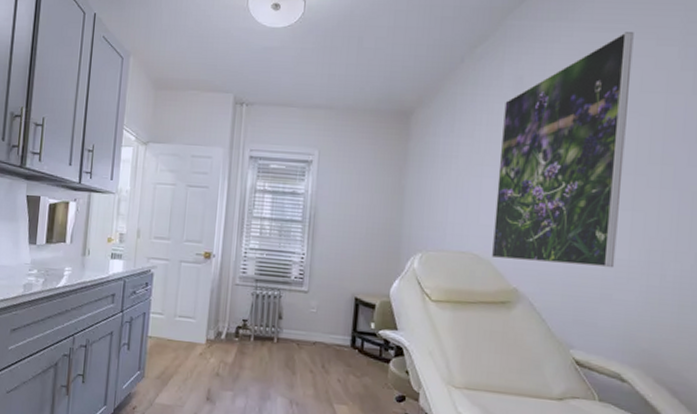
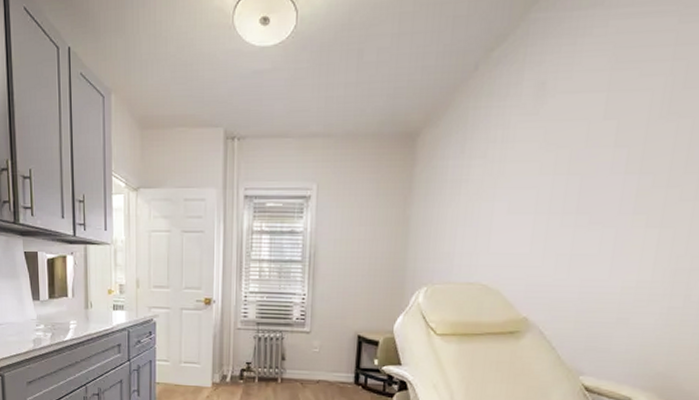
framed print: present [491,32,634,268] -> none [500,15,683,291]

